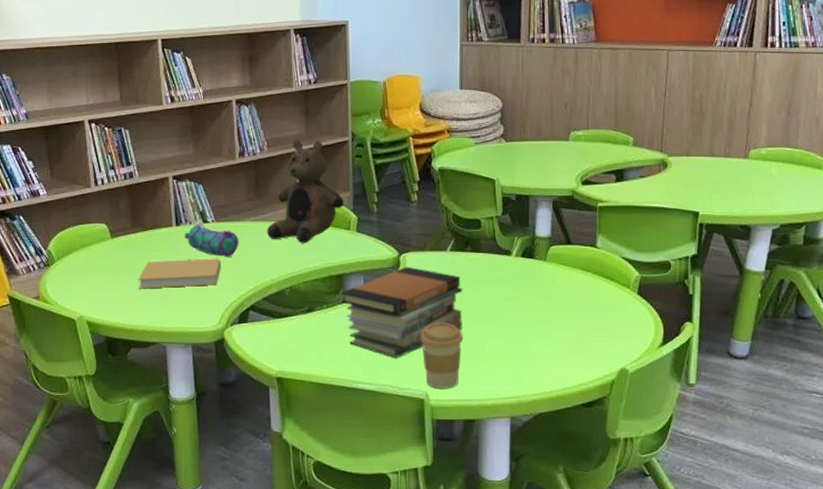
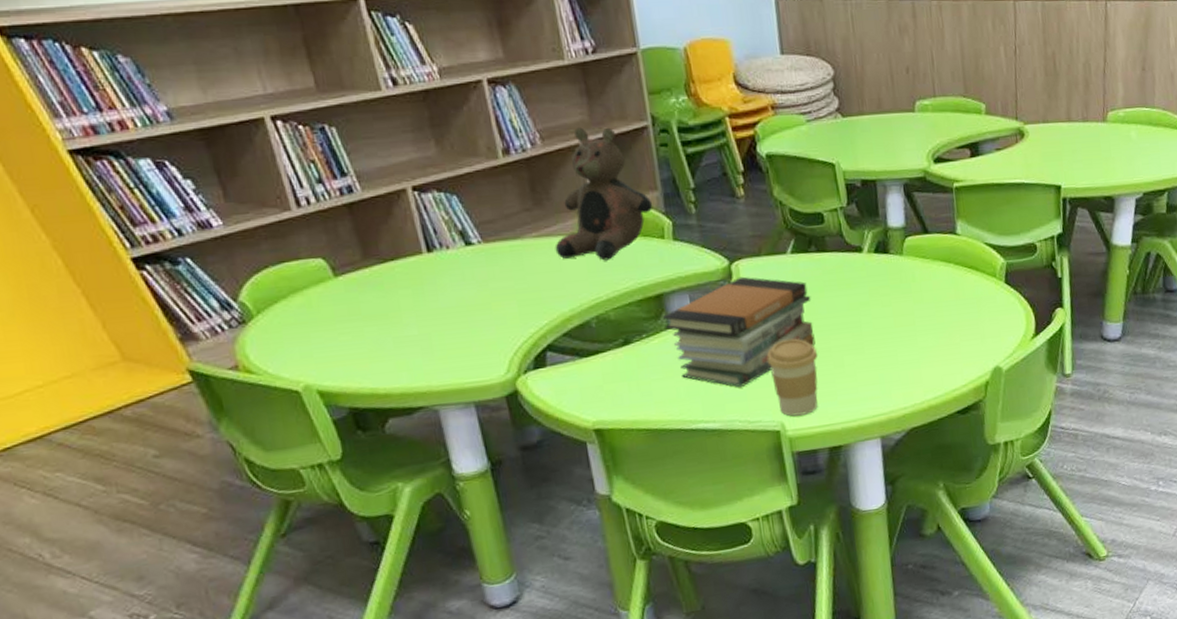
book: present [138,258,221,289] -> none [383,289,500,341]
pencil case: present [185,223,239,258] -> none [442,246,520,288]

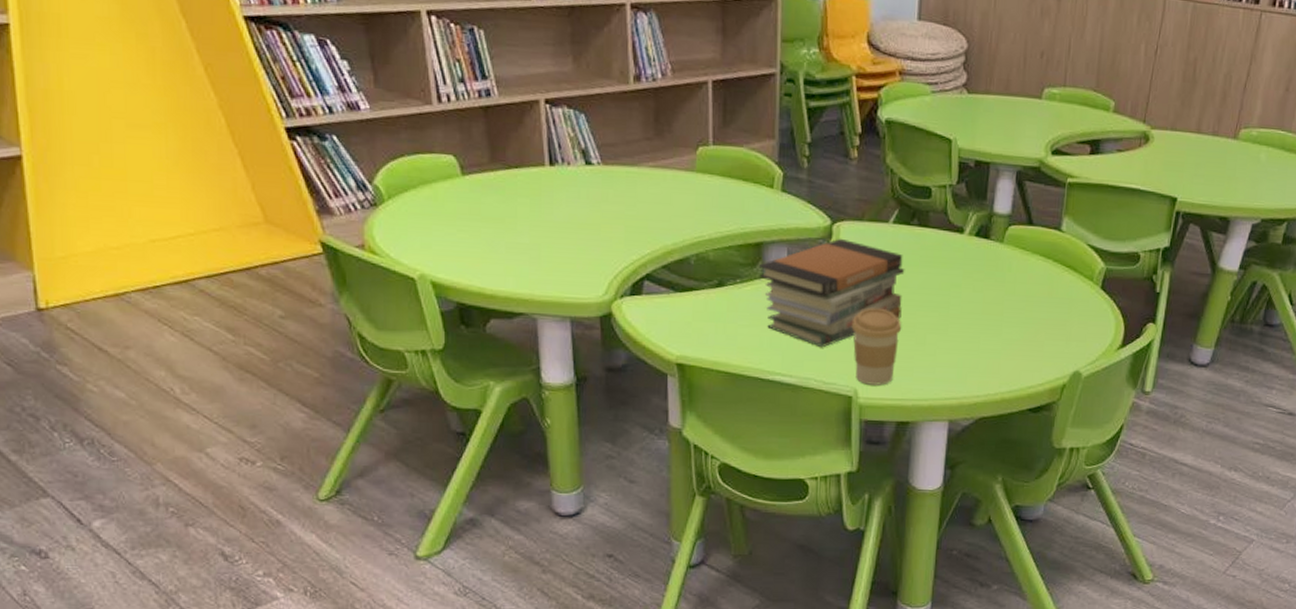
teddy bear: present [555,127,653,261] -> none [668,65,768,201]

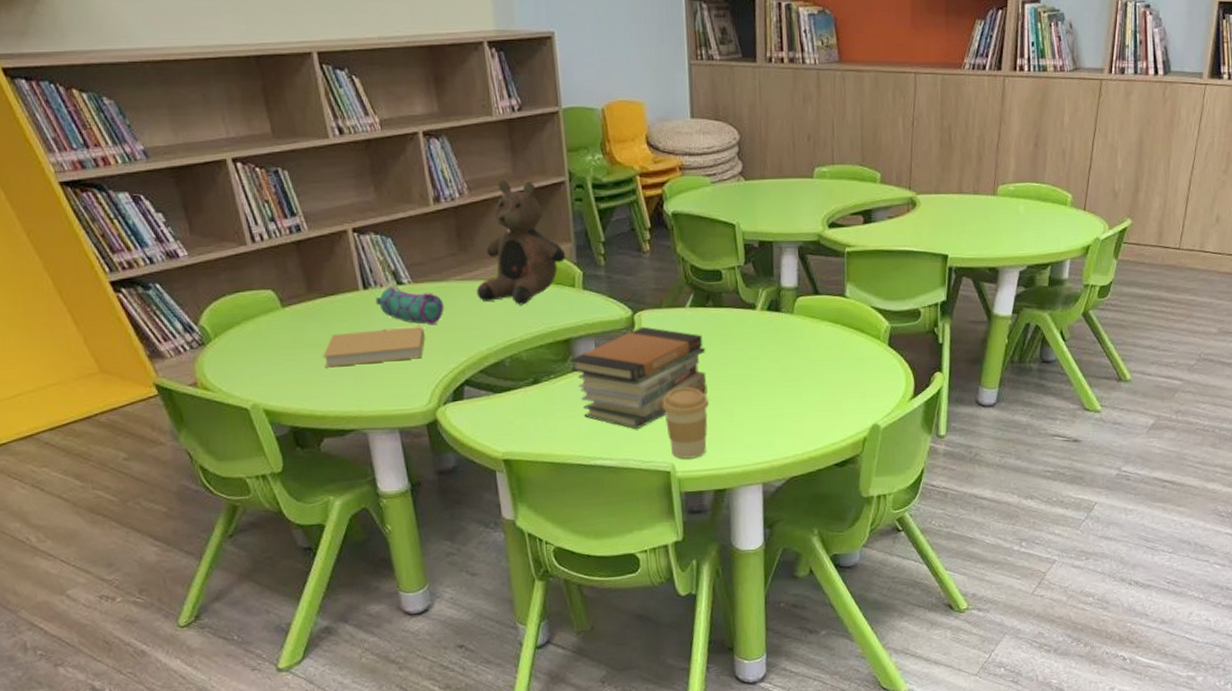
book: none [499,209,608,246] -> present [323,326,425,368]
pencil case: none [561,164,633,212] -> present [376,285,445,326]
teddy bear: none [668,65,768,201] -> present [476,180,566,305]

